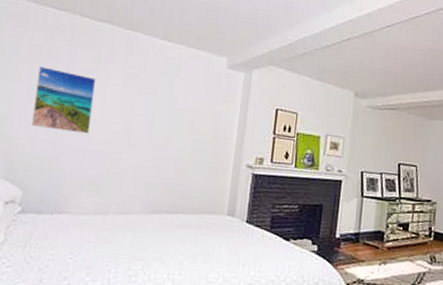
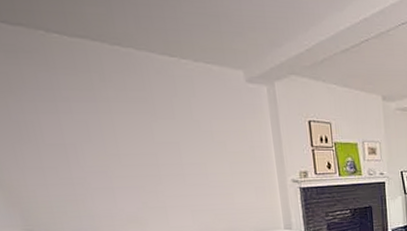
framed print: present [31,66,96,134] -> none [14,99,110,171]

